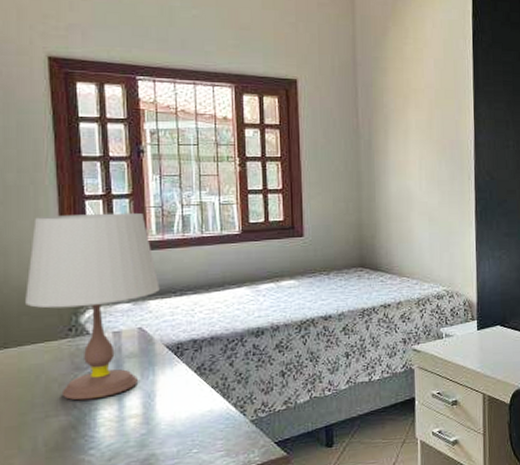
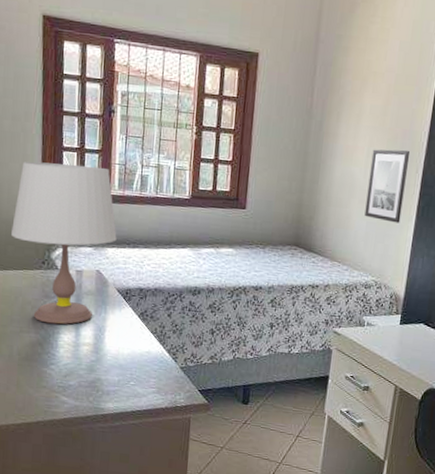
wall art: none [424,159,461,230] -> present [364,149,409,223]

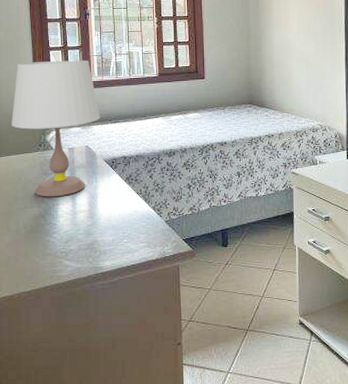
wall art: present [364,149,409,223] -> none [302,14,333,75]

